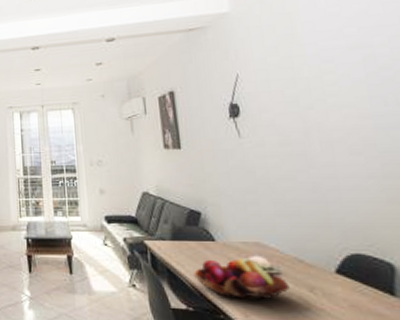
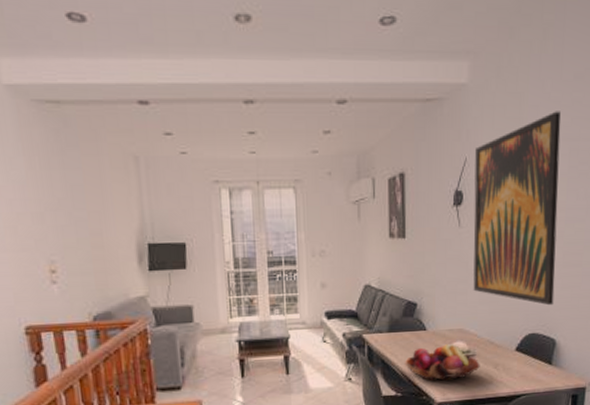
wall art: none [247,23,380,222] -> present [473,111,561,306]

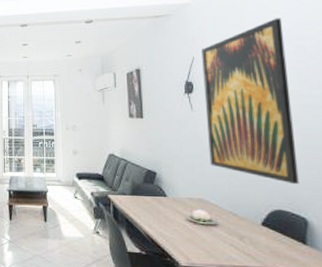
fruit basket: present [405,344,480,381] -> none [148,211,224,246]

